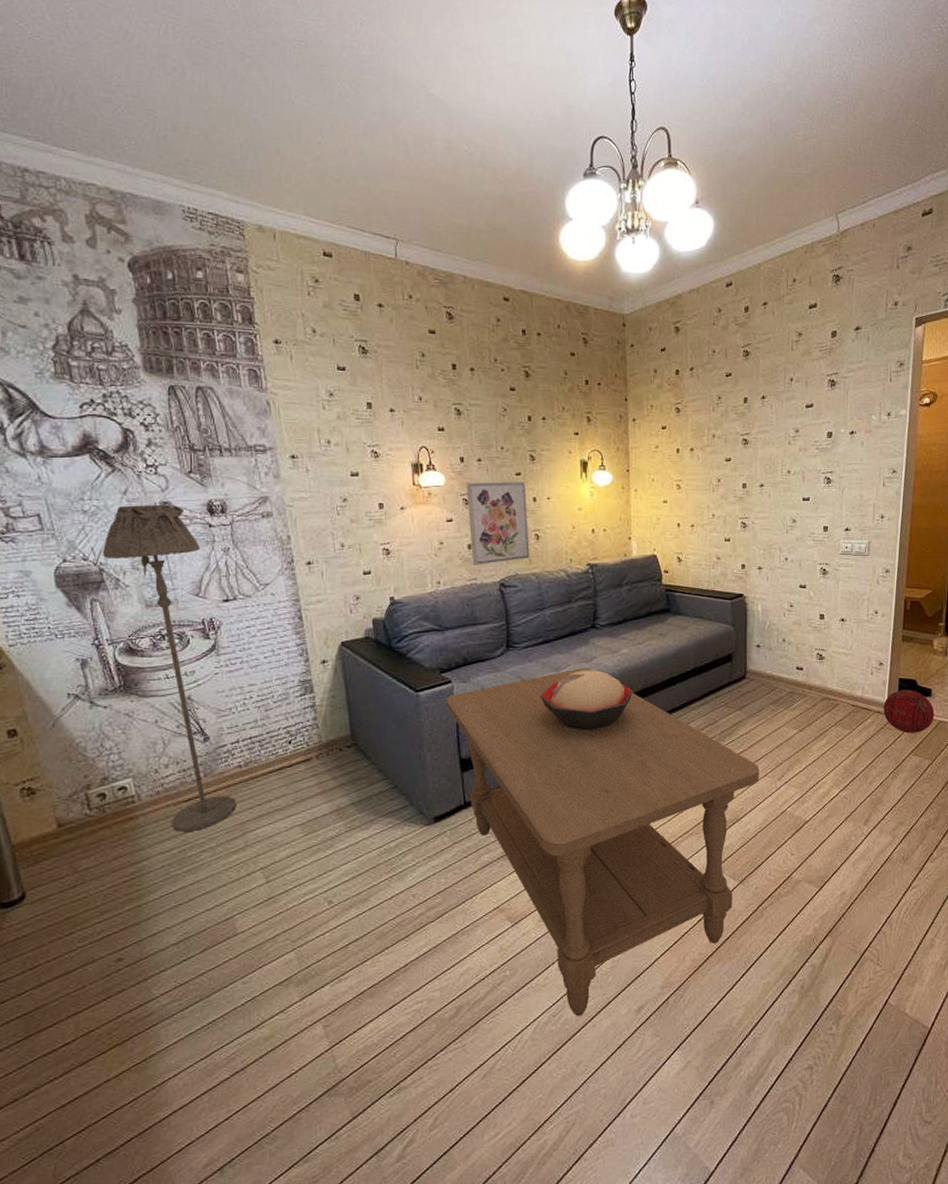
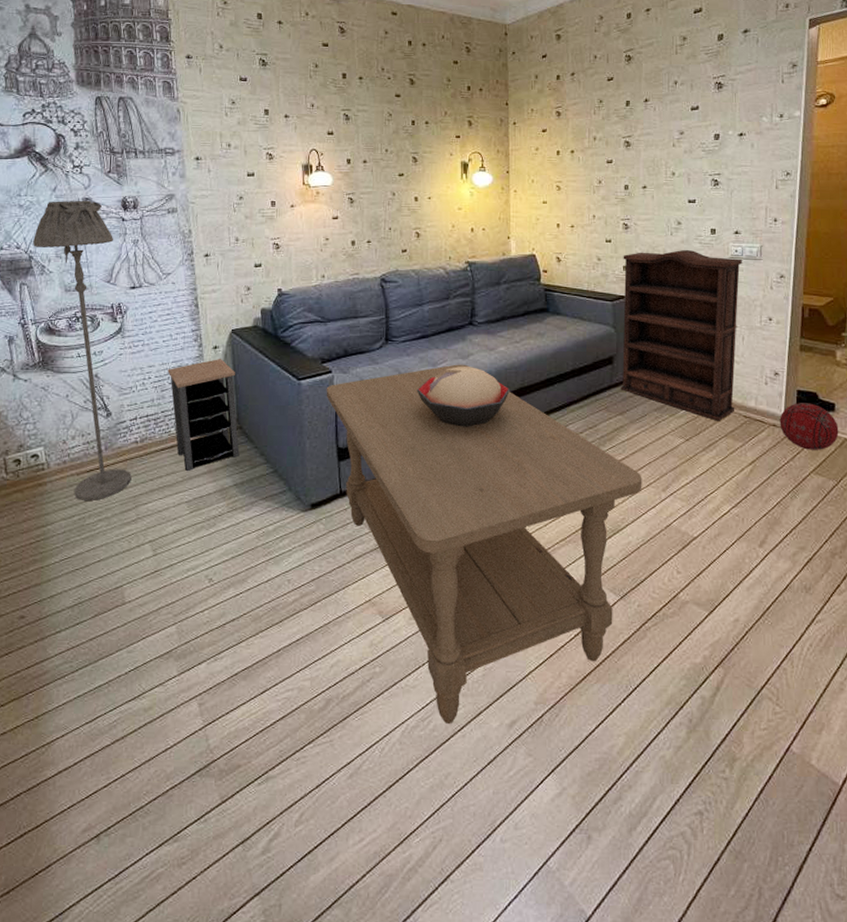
side table: none [271,672,356,794] -> present [167,358,240,472]
wall art: present [466,481,530,565] -> none [352,182,410,261]
bookshelf: none [739,546,852,711] -> present [620,249,742,421]

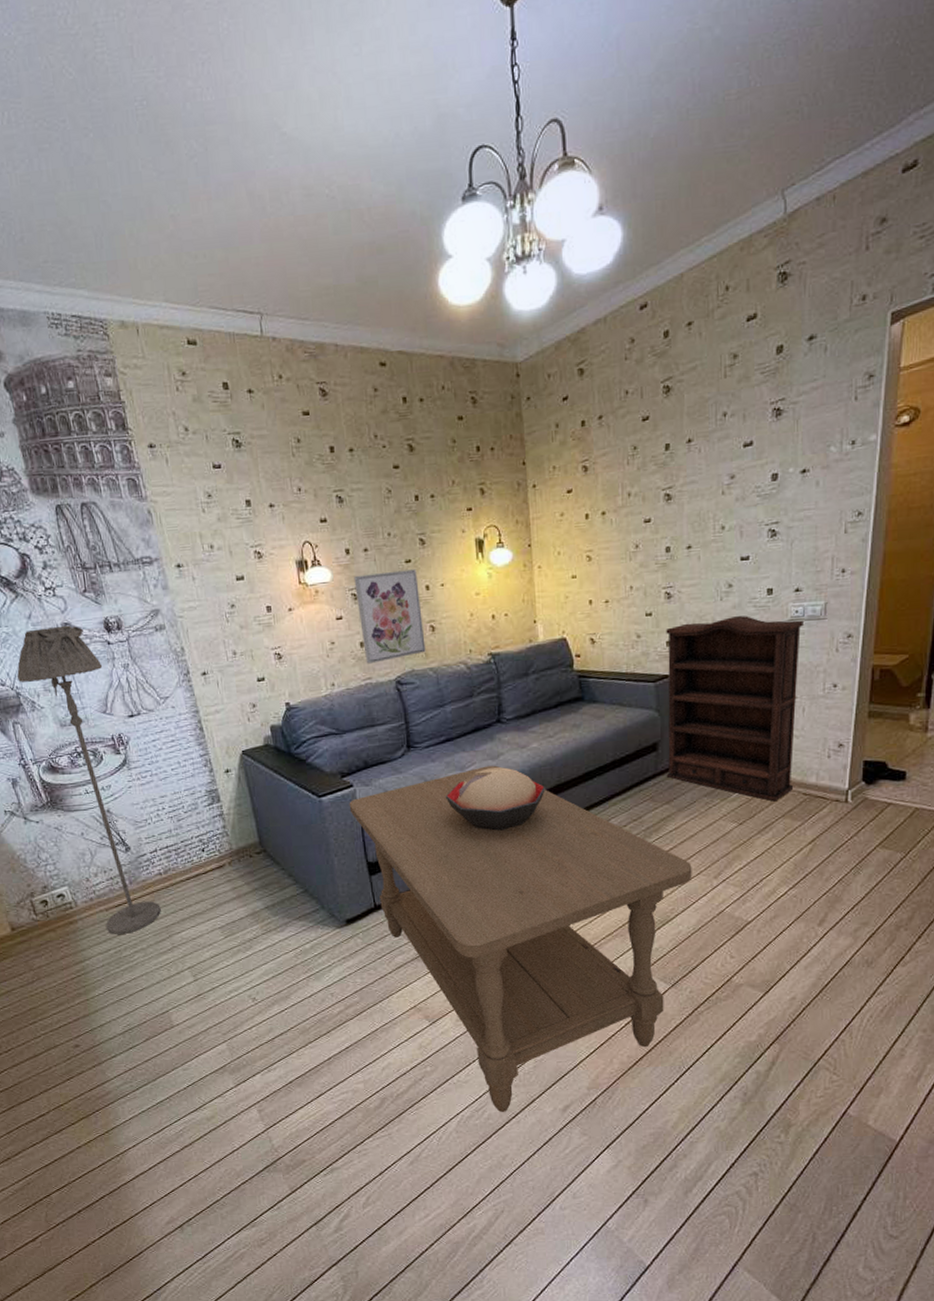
side table: present [167,358,240,472] -> none [181,781,267,899]
wall art: none [352,182,410,261] -> present [354,569,426,664]
ball: present [779,403,839,450] -> none [843,773,909,823]

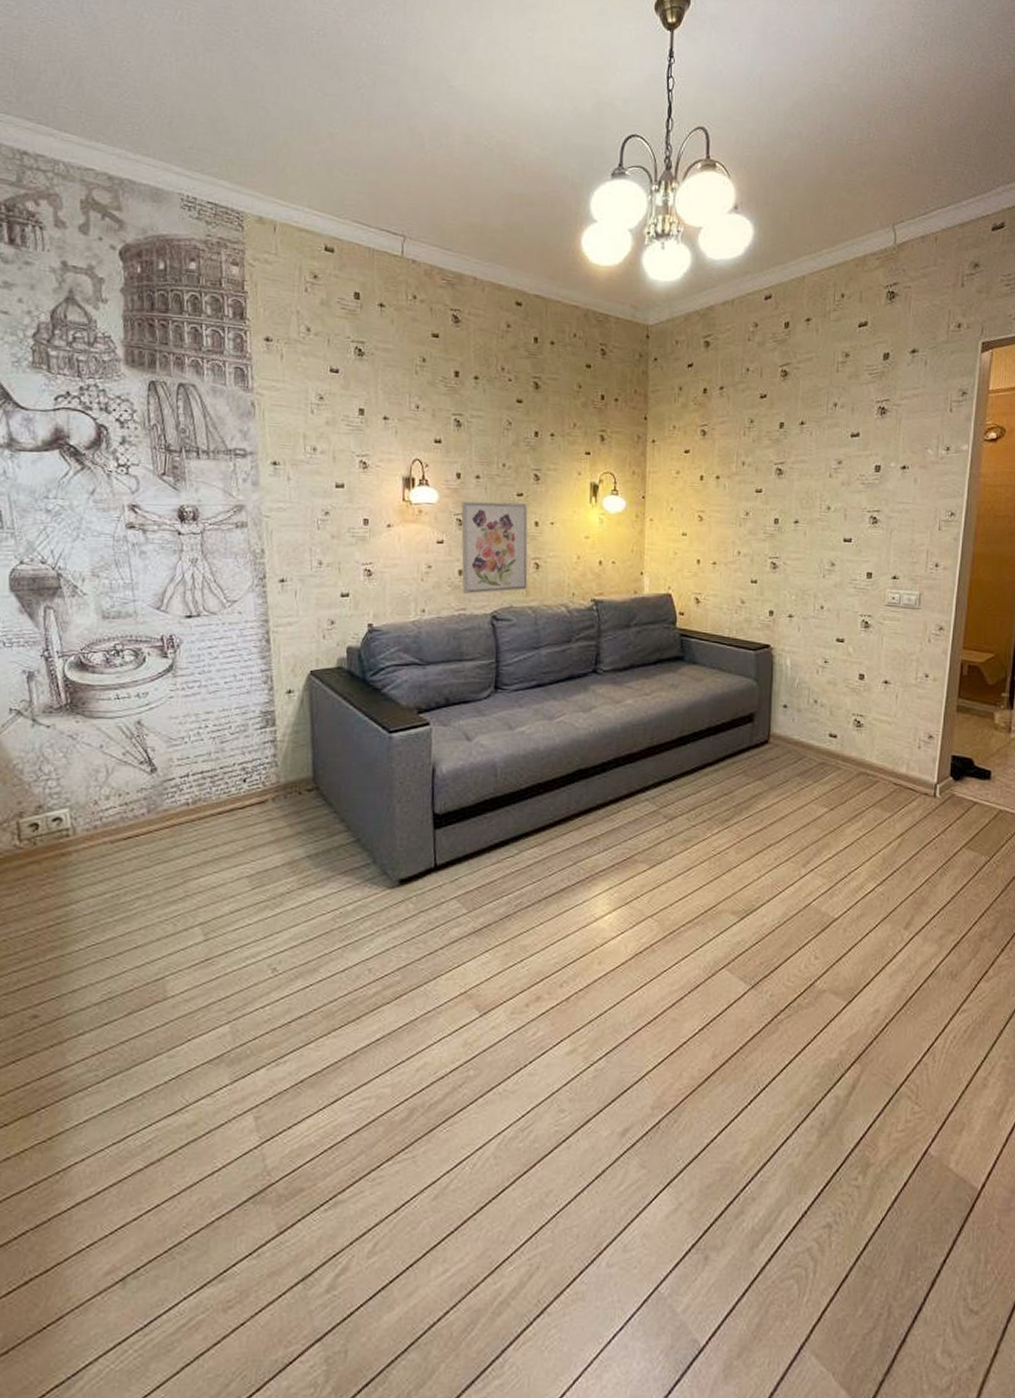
floor lamp: present [17,625,161,935] -> none [63,506,180,875]
coffee table: present [349,765,692,1112] -> none [421,718,781,1133]
decorative bowl: present [445,767,547,831] -> none [529,721,638,792]
bookshelf: present [666,615,803,802] -> none [760,594,899,789]

